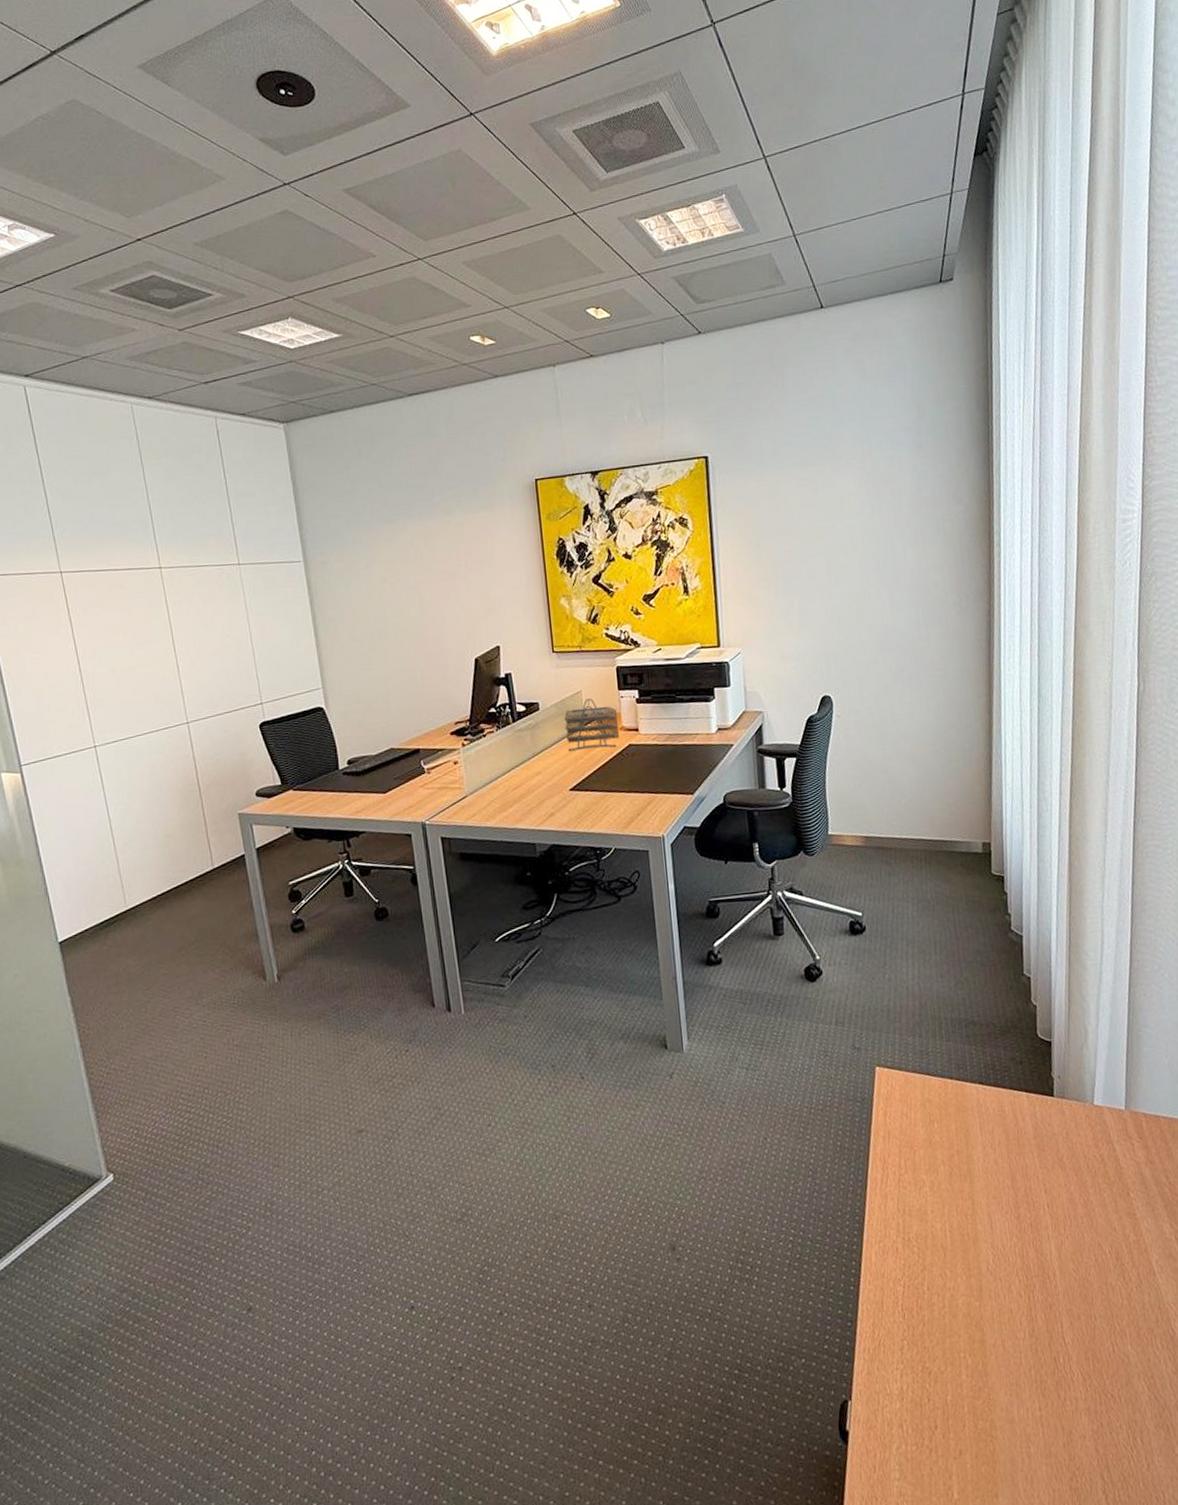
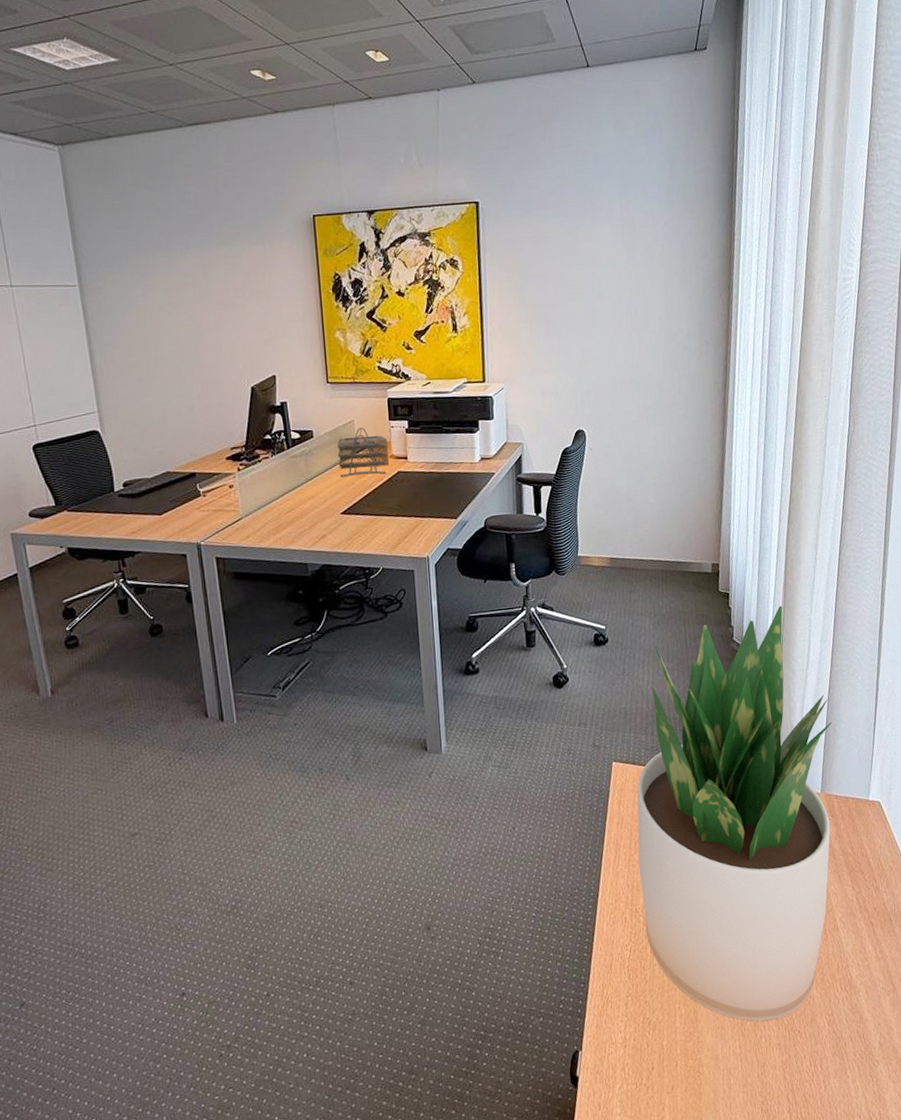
planter: none [905,890,1140,1381] -> present [637,605,832,1022]

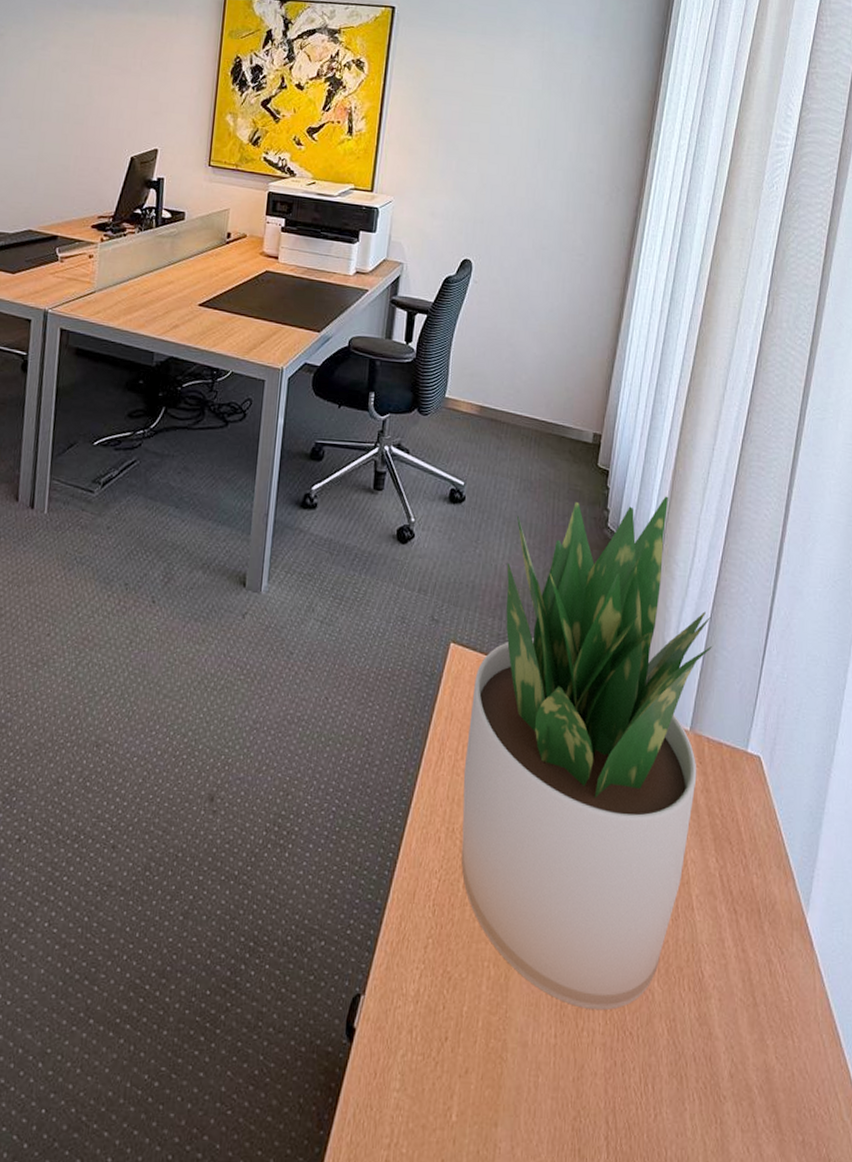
file organizer: present [337,427,390,478] -> none [205,218,261,271]

